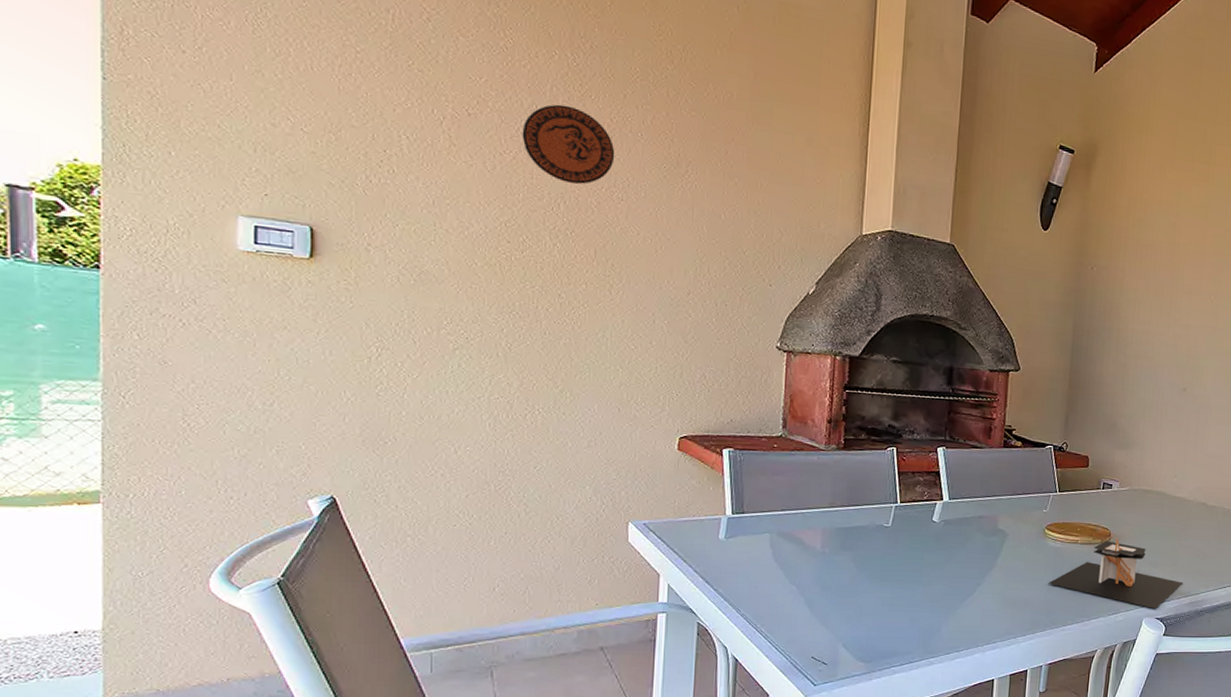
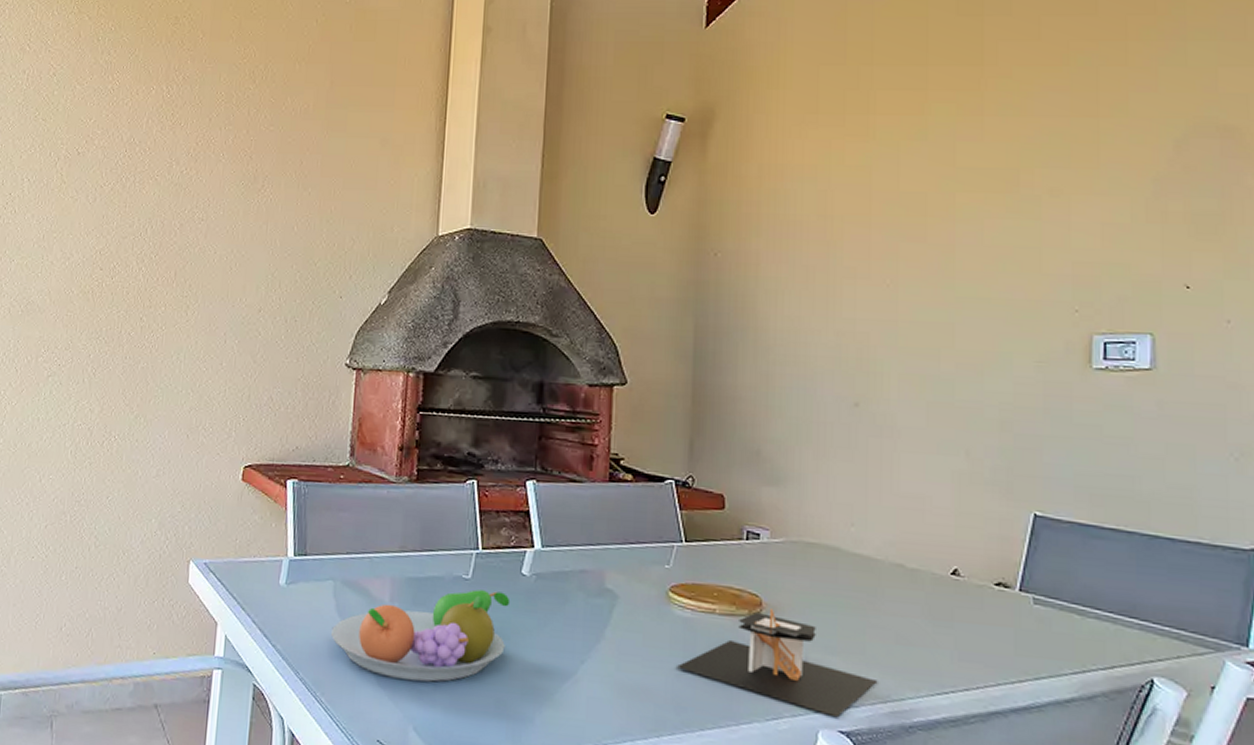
decorative plate: present [522,104,615,185] -> none [119,135,199,209]
fruit bowl: none [769,535,923,608] -> present [331,589,511,682]

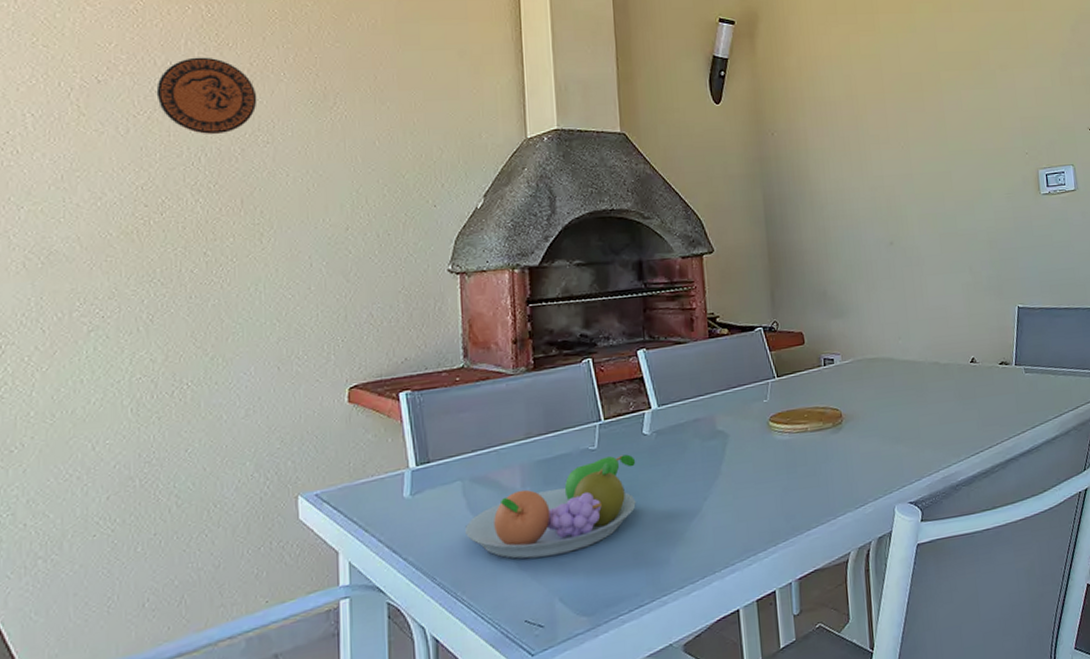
decorative plate: none [119,135,199,209] -> present [156,57,257,135]
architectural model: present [677,609,878,718] -> none [783,418,932,493]

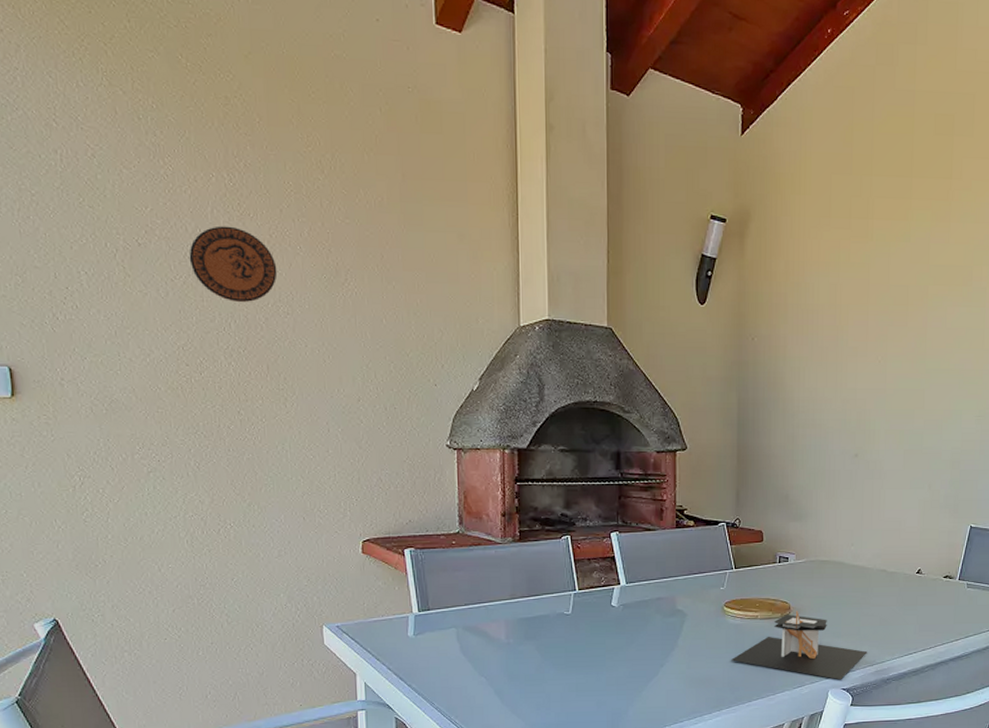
fruit bowl: present [465,454,636,559] -> none [459,621,604,697]
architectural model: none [783,418,932,493] -> present [731,611,868,680]

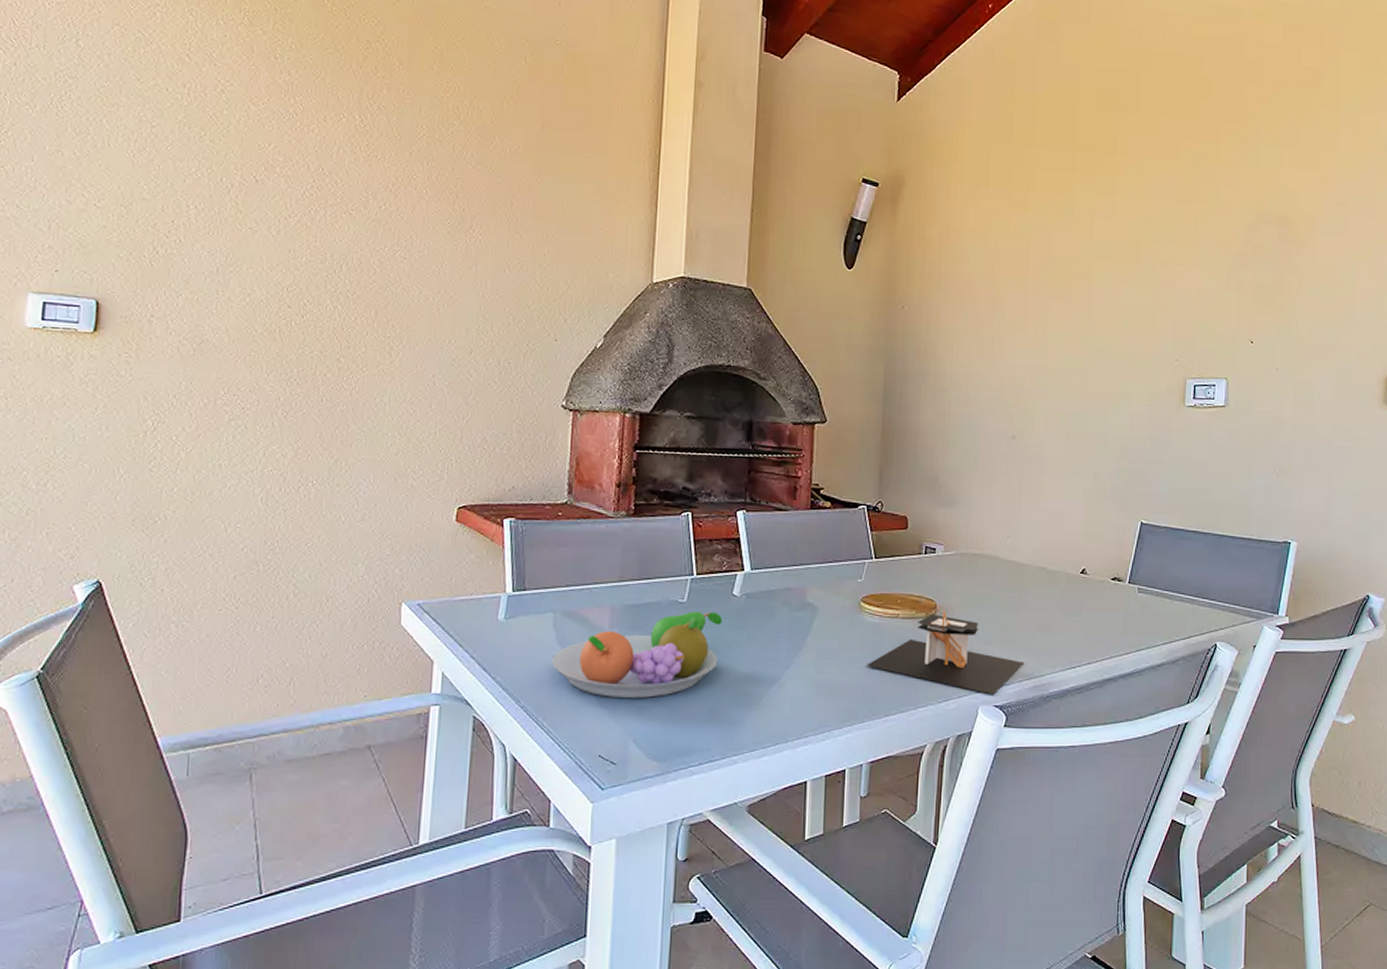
decorative plate: present [189,226,278,303] -> none [307,166,399,245]
fruit bowl: none [459,621,604,697] -> present [552,612,723,698]

